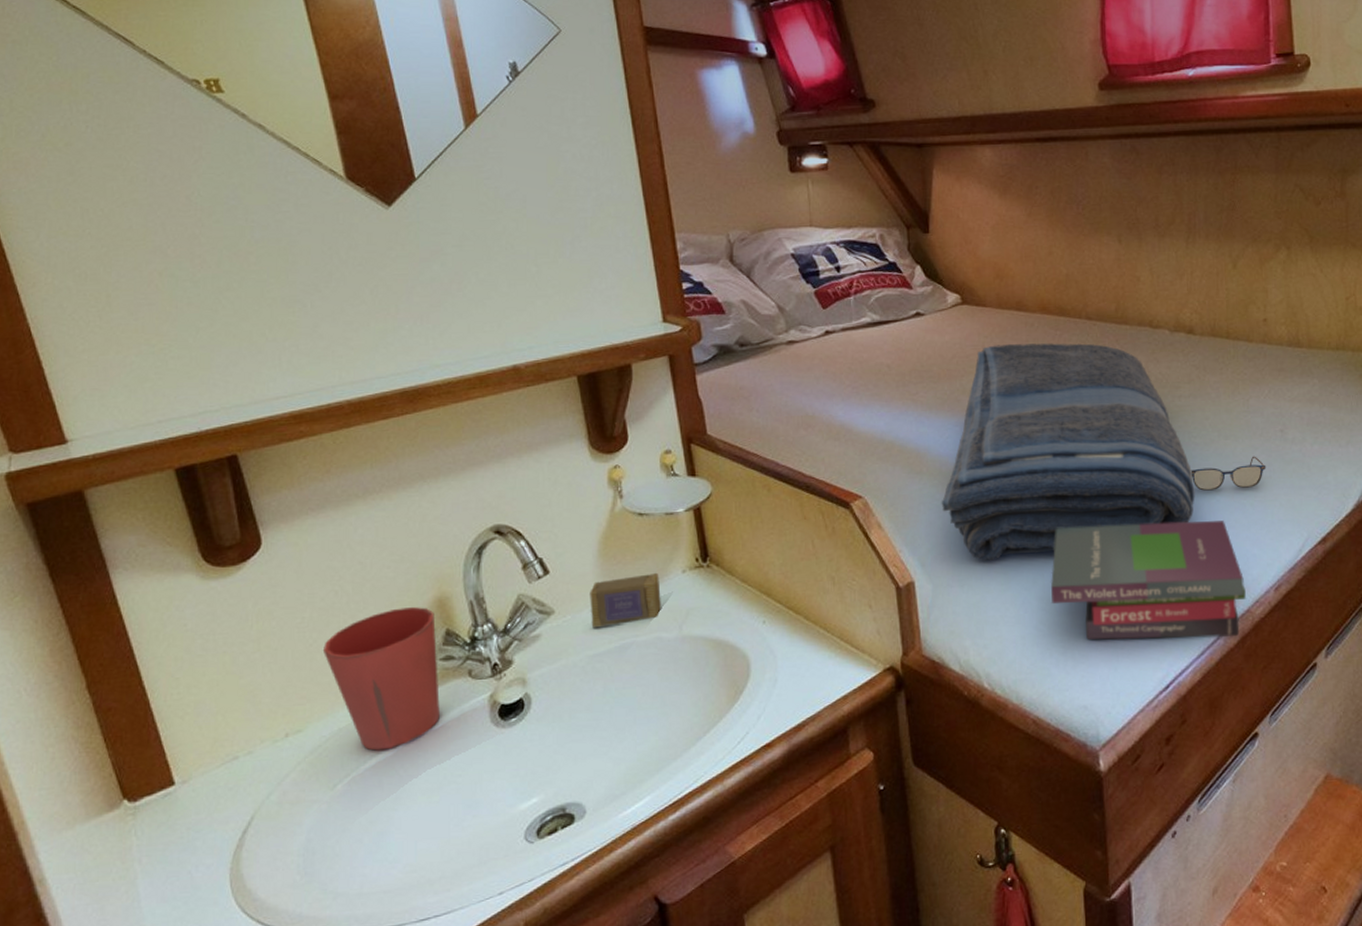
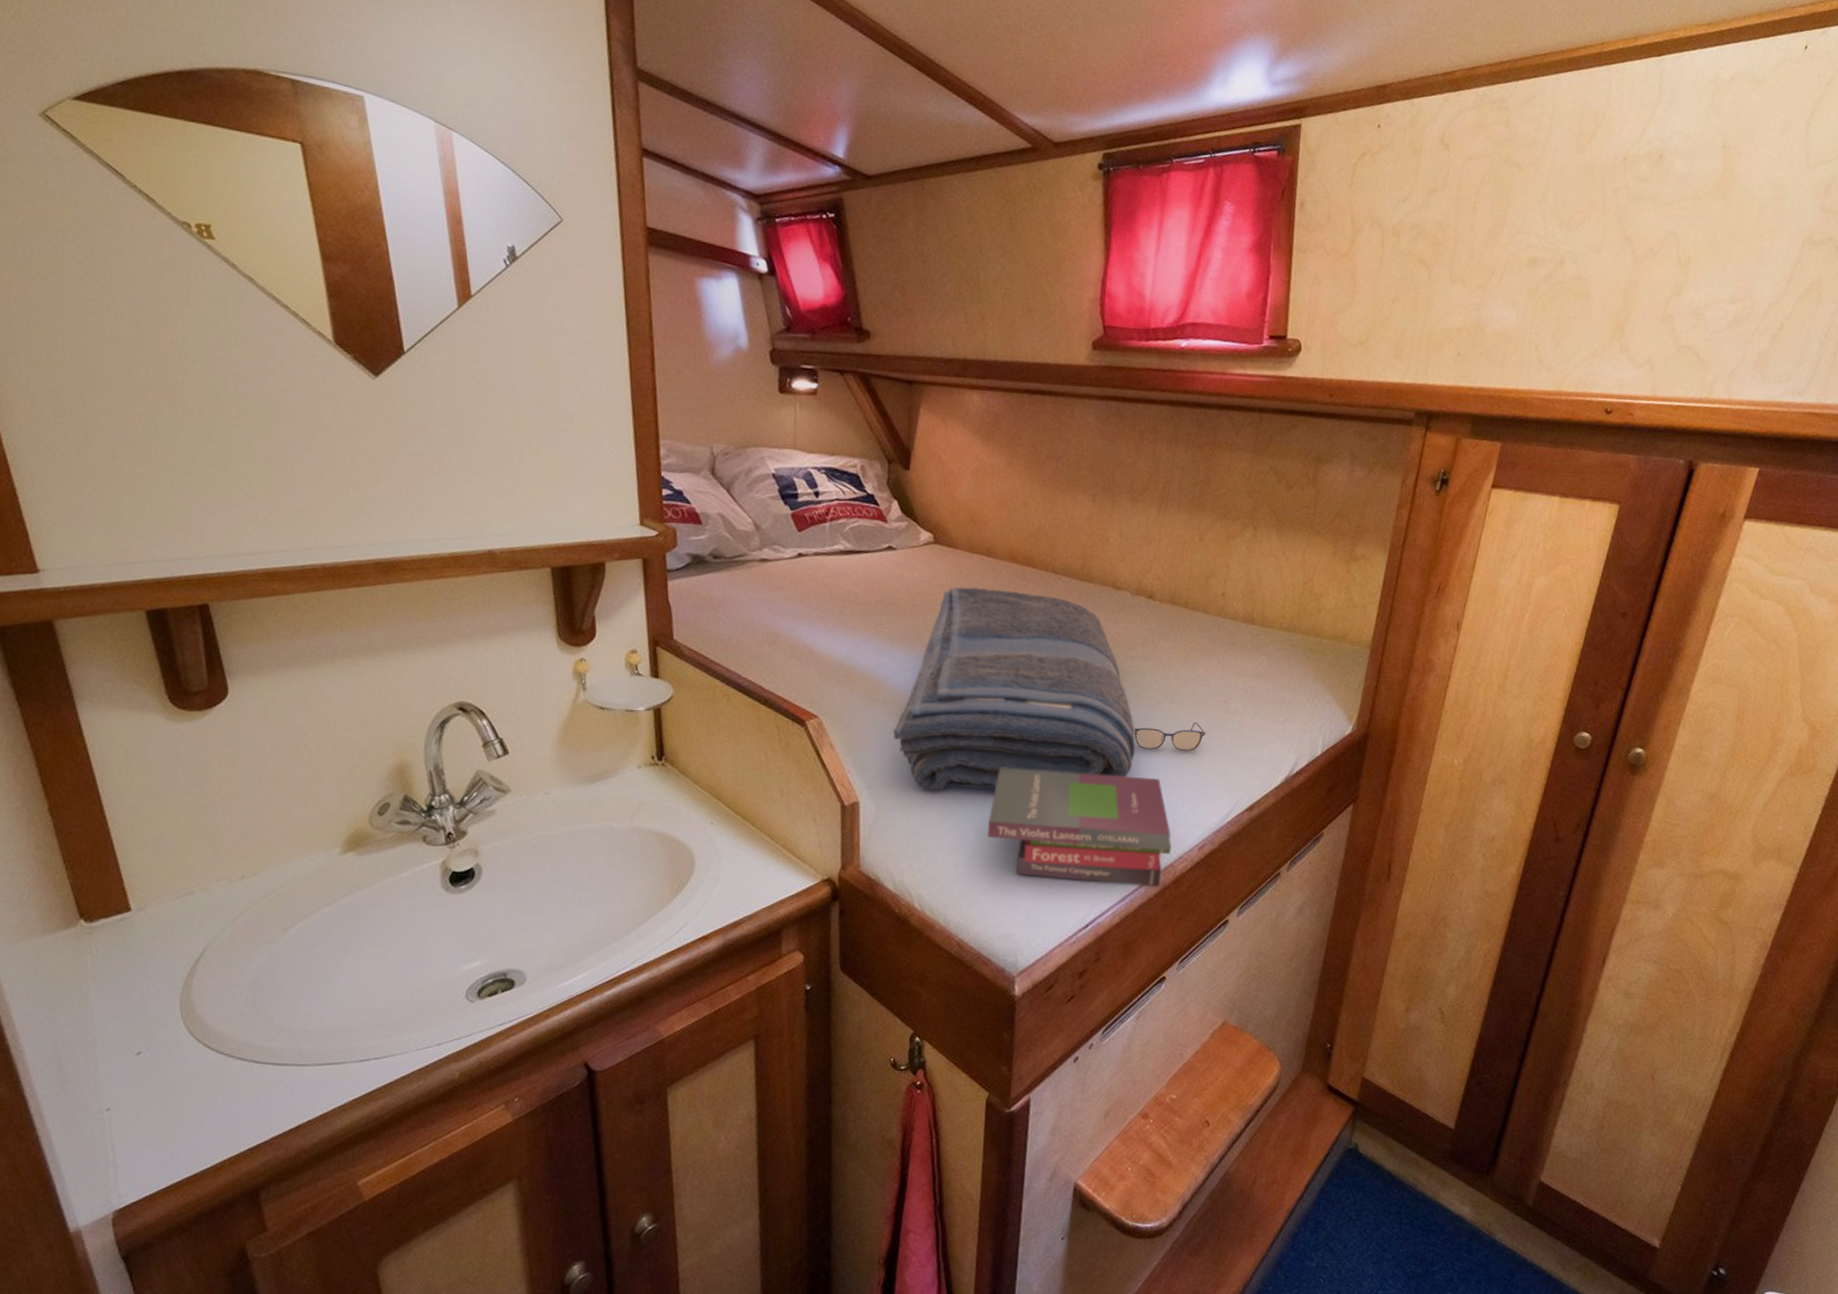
cup: present [322,606,440,751] -> none [282,769,394,901]
soap: present [590,572,661,628] -> none [545,764,615,811]

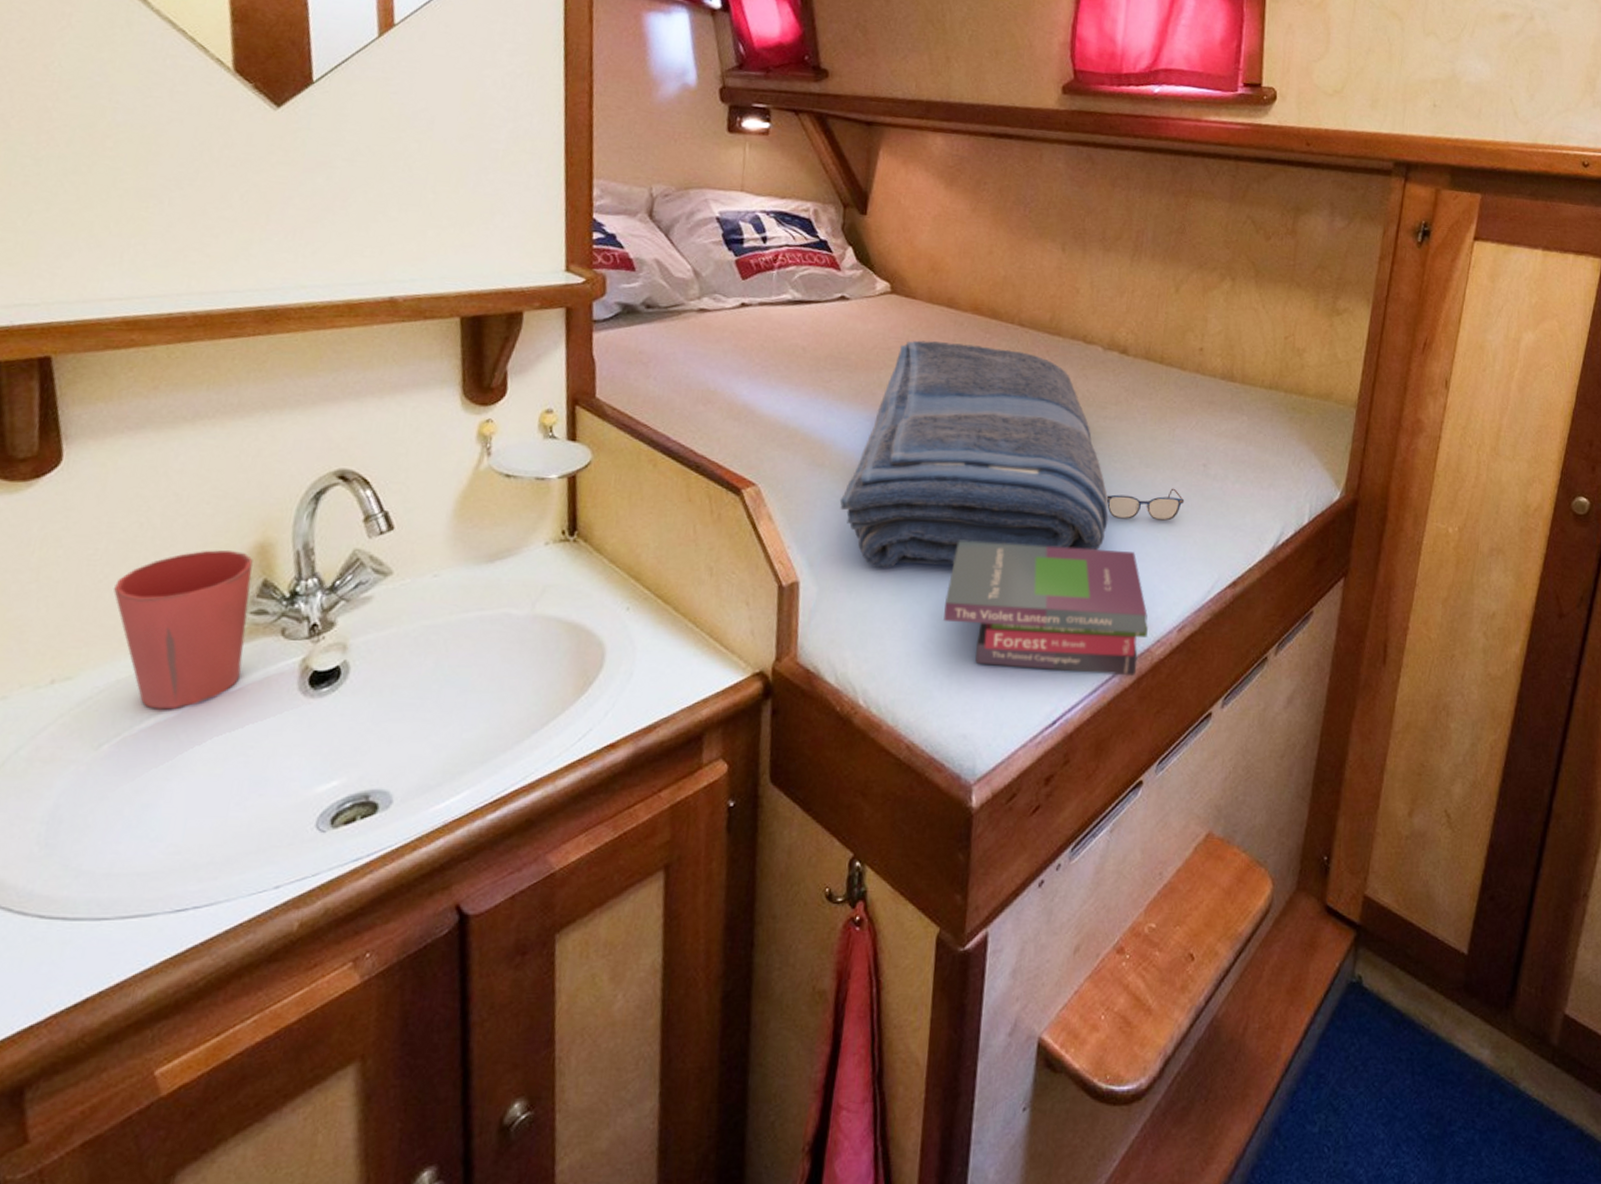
cup: none [282,769,394,901] -> present [113,549,253,710]

